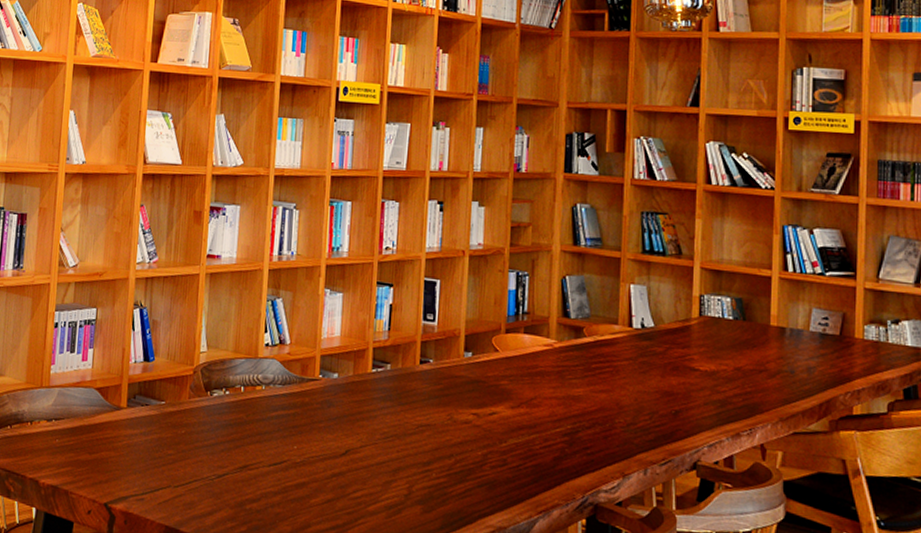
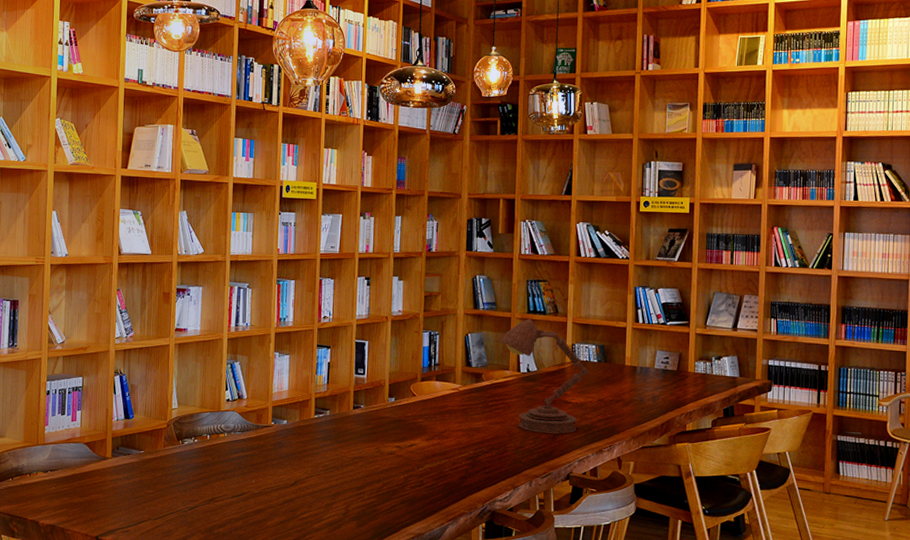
desk lamp: none [609,261,722,410] -> present [502,319,589,434]

